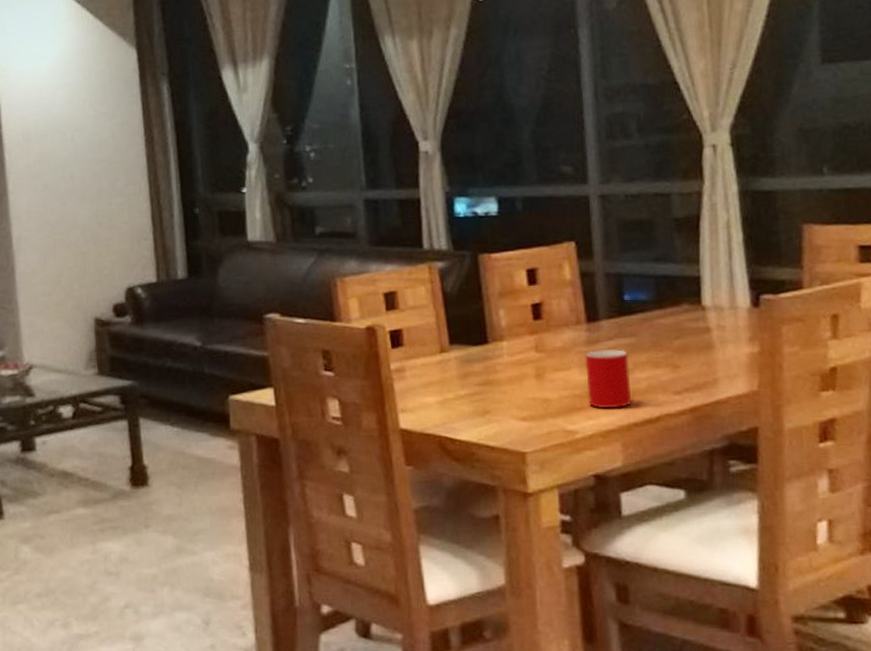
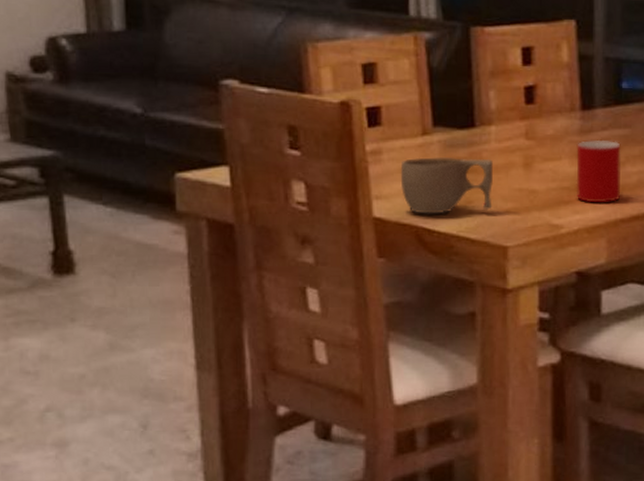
cup: none [422,372,509,425] -> present [400,157,493,214]

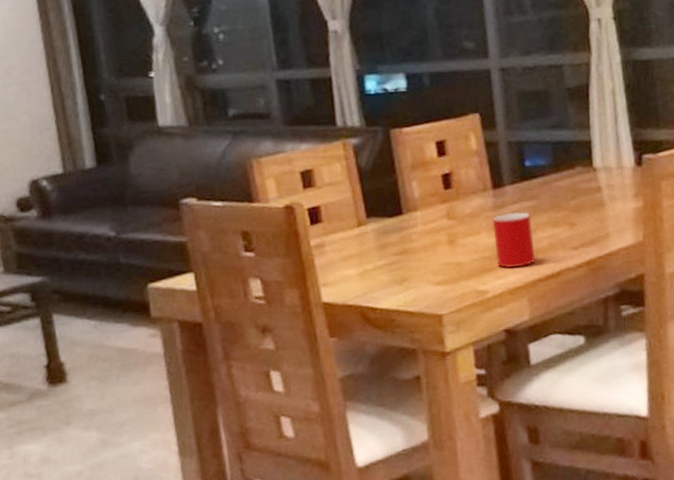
cup: present [400,157,493,214] -> none [342,240,425,295]

